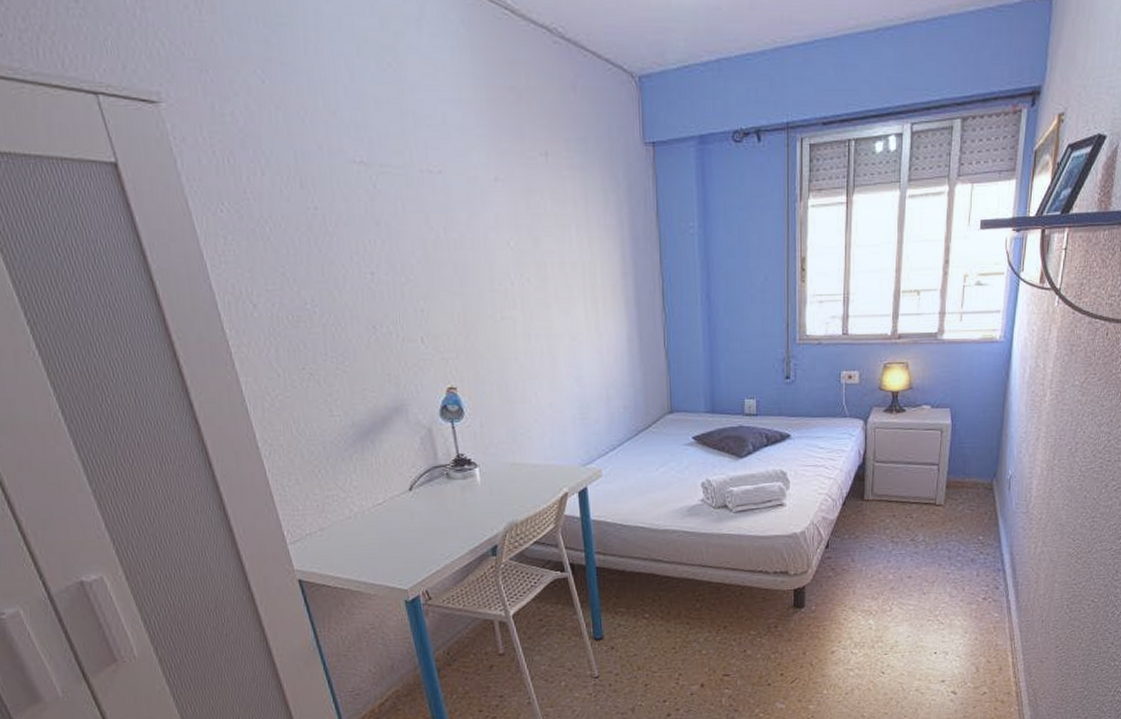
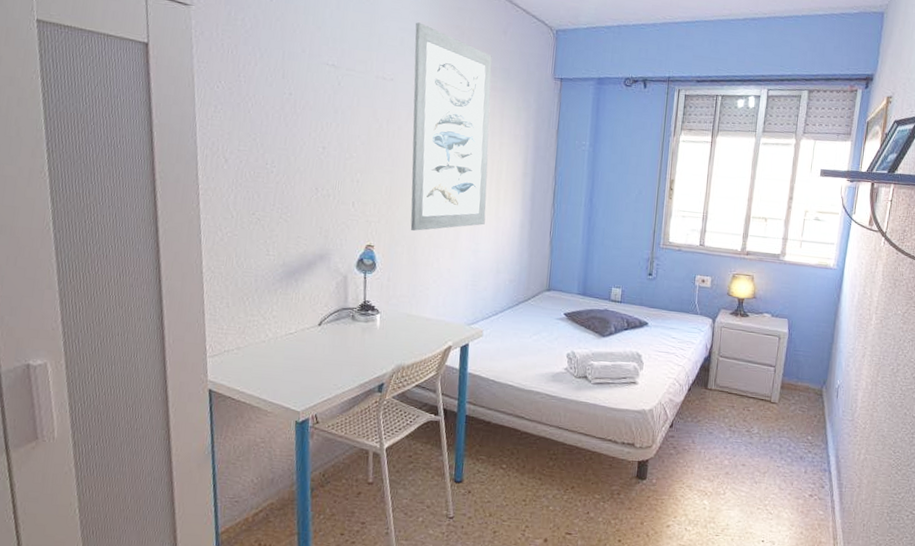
wall art: none [457,88,585,363] -> present [410,22,493,231]

